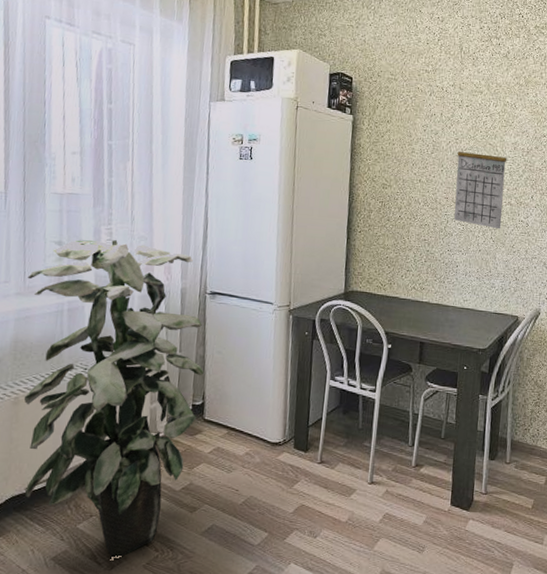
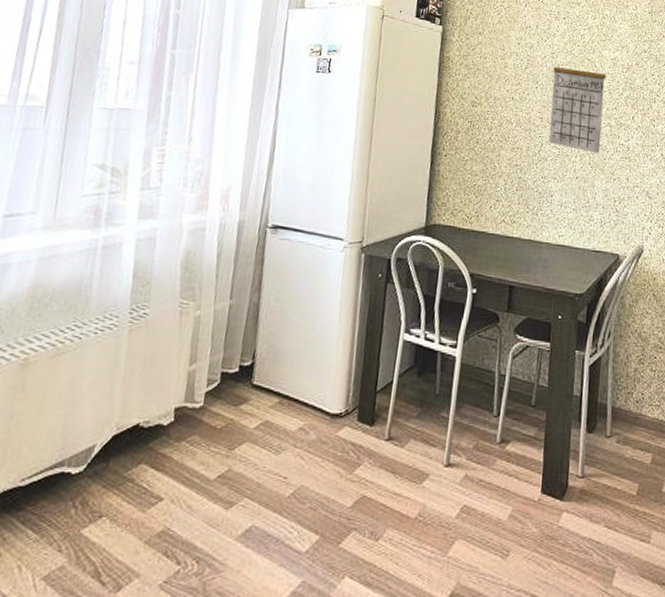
indoor plant: present [24,240,204,559] -> none [19,163,259,577]

